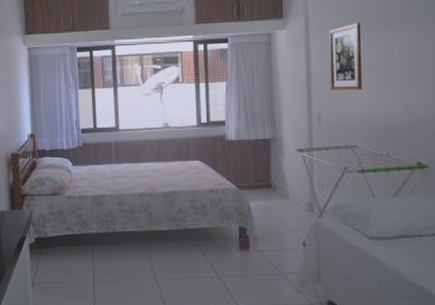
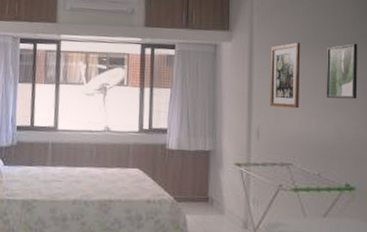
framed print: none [390,17,427,77] -> present [326,43,358,100]

